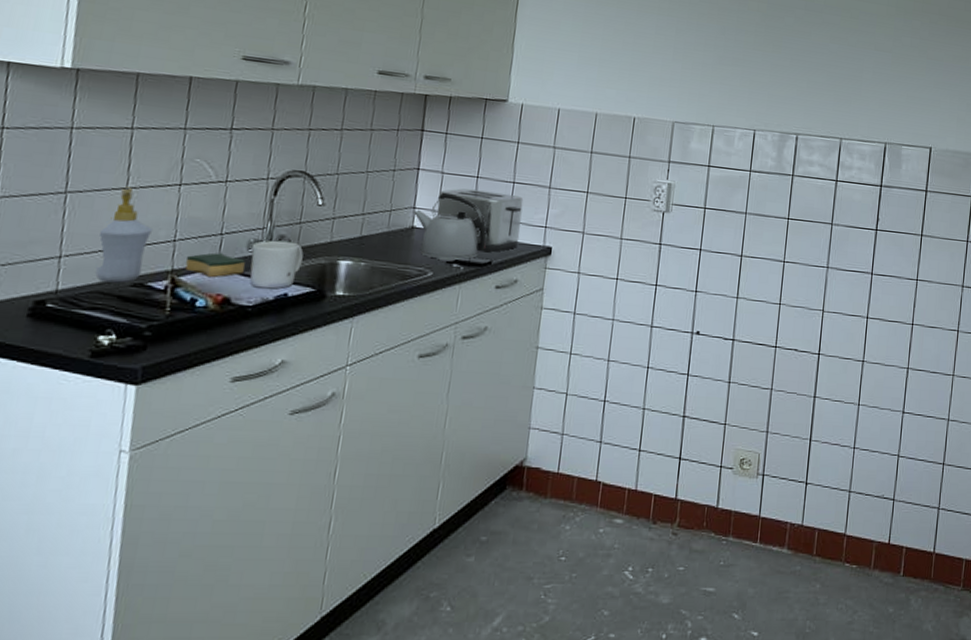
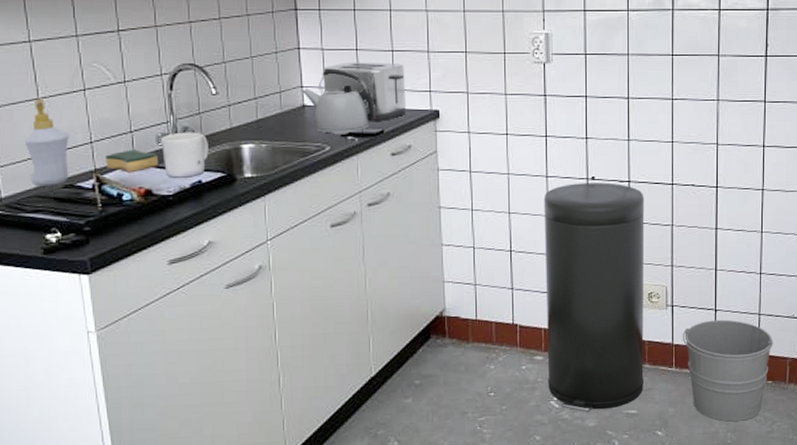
pedal bin: none [624,336,747,586] -> present [544,183,645,412]
bucket: none [769,493,862,608] -> present [682,319,774,422]

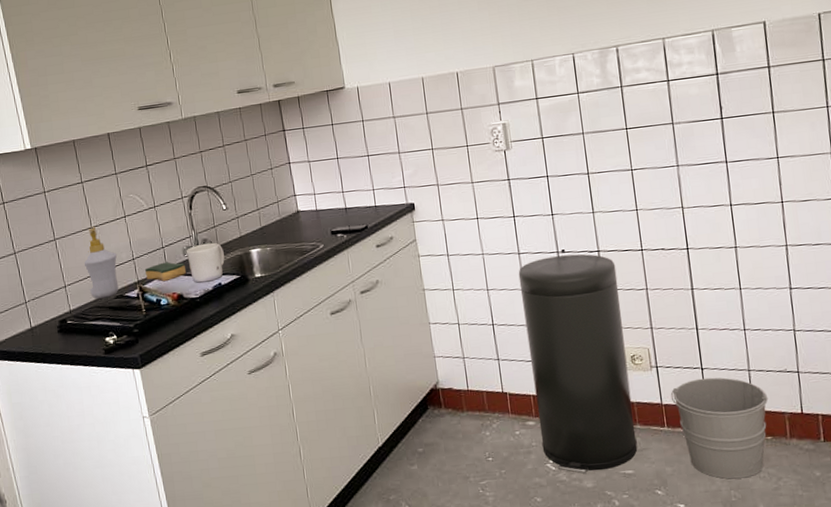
kettle: present [302,68,375,135] -> none [296,176,360,234]
toaster: present [323,61,407,122] -> none [311,166,385,220]

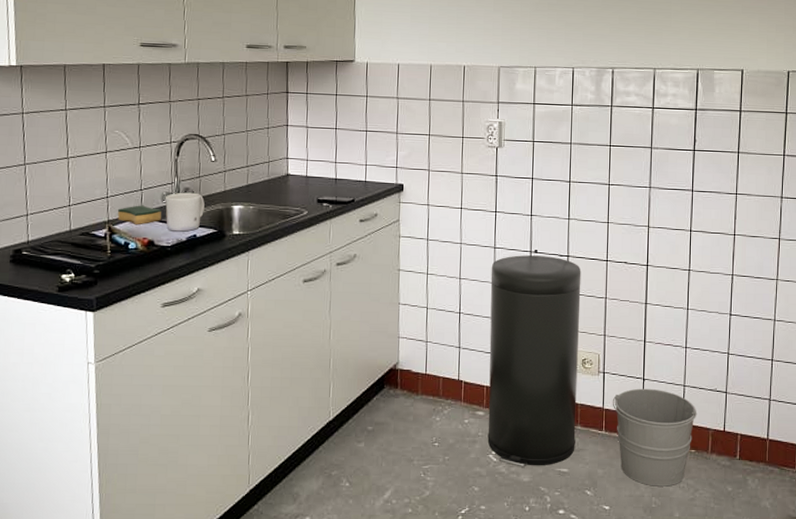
soap bottle: present [84,226,119,300] -> none [53,156,90,234]

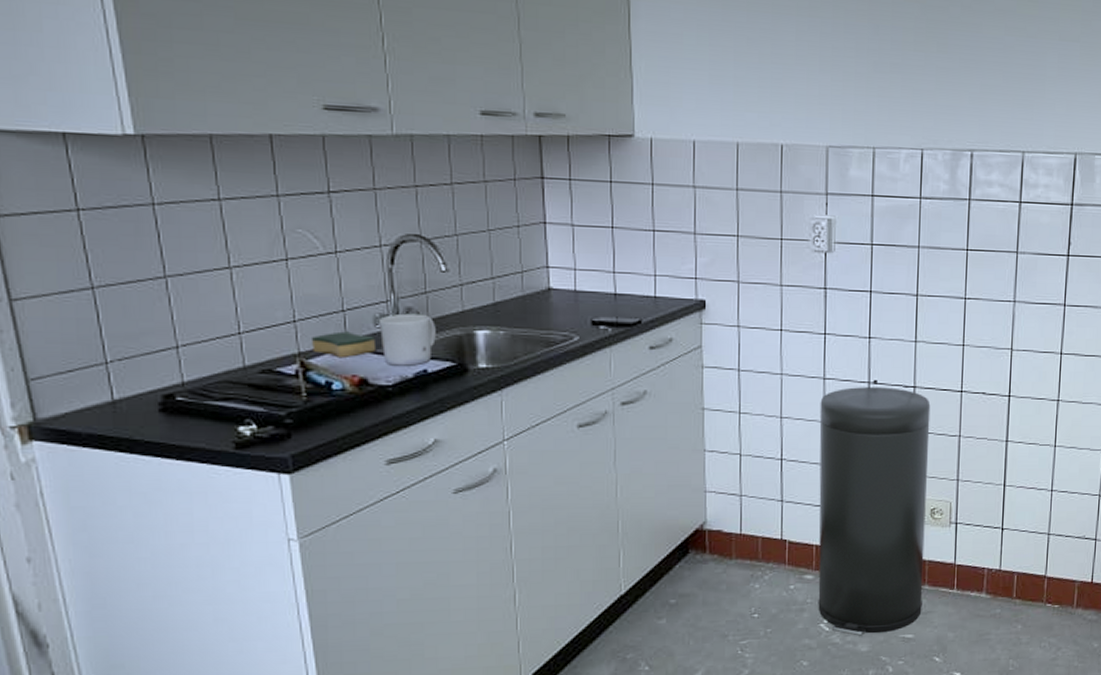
bucket: present [612,388,697,487] -> none [965,539,1063,648]

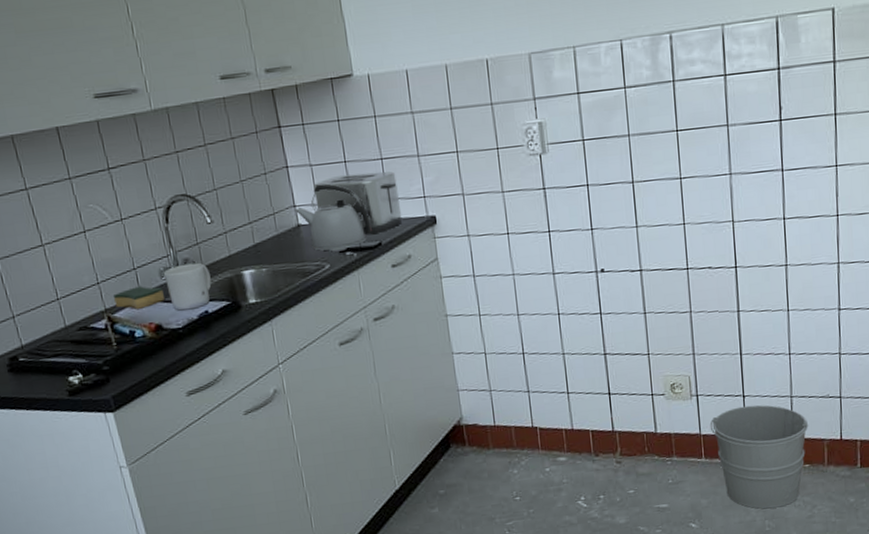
kettle: none [548,247,632,324] -> present [296,183,372,252]
toaster: none [573,240,669,311] -> present [313,171,402,235]
pedal bin: present [818,387,931,636] -> none [552,273,673,510]
bucket: none [965,539,1063,648] -> present [709,404,809,509]

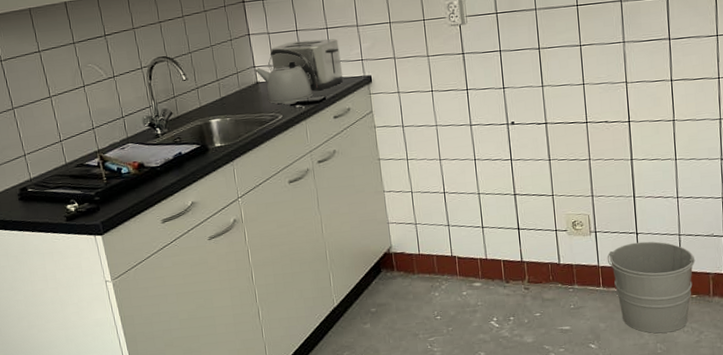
sponge: present [114,286,166,310] -> none [105,131,147,151]
mug: present [164,262,212,312] -> none [146,112,185,153]

